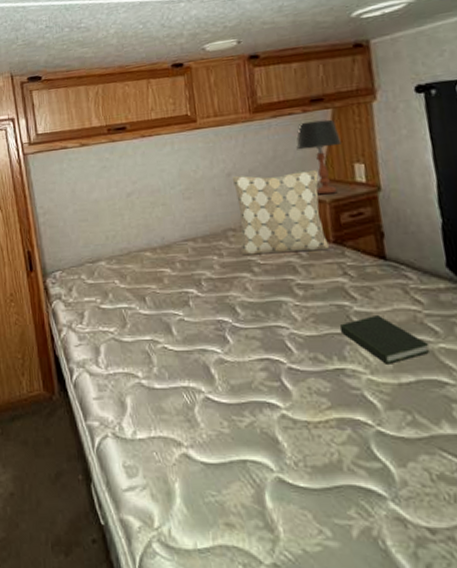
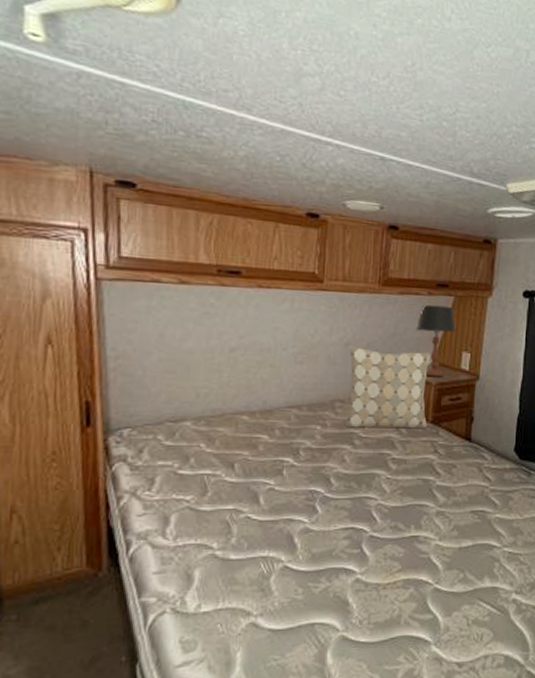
book: present [339,315,430,364] -> none [421,490,489,532]

